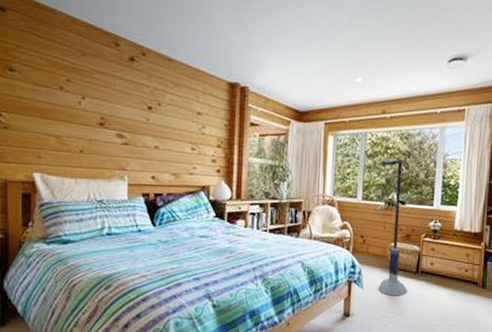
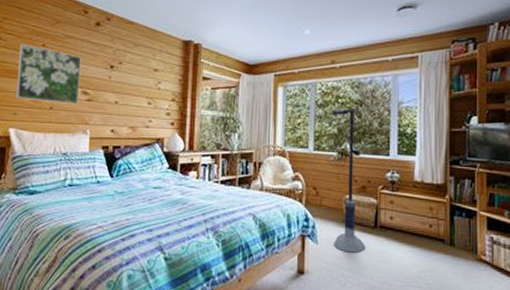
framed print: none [40,77,115,149] -> present [16,43,82,105]

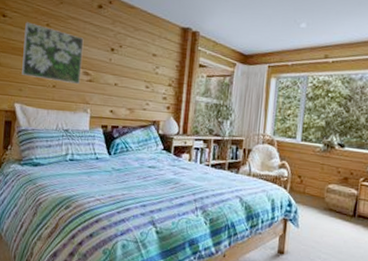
floor lamp: present [333,108,366,253] -> none [313,103,343,238]

